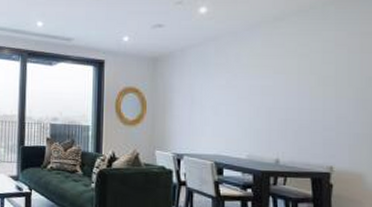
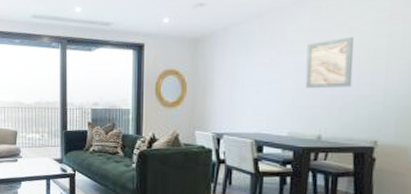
wall art: none [261,64,305,112] -> present [305,37,354,88]

